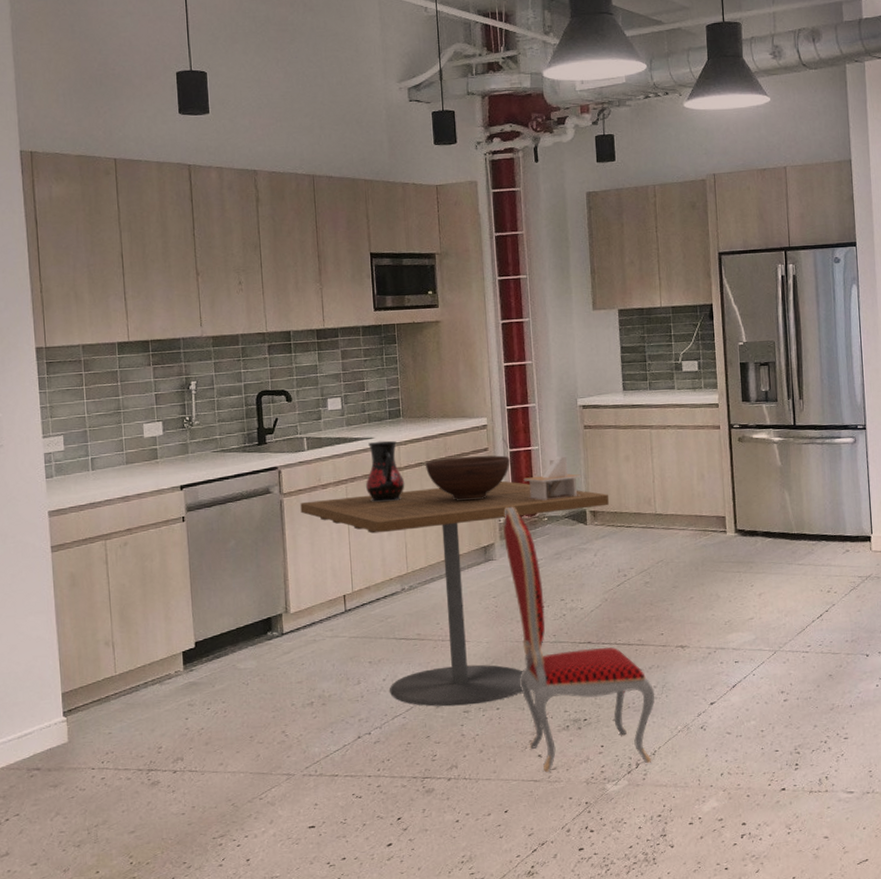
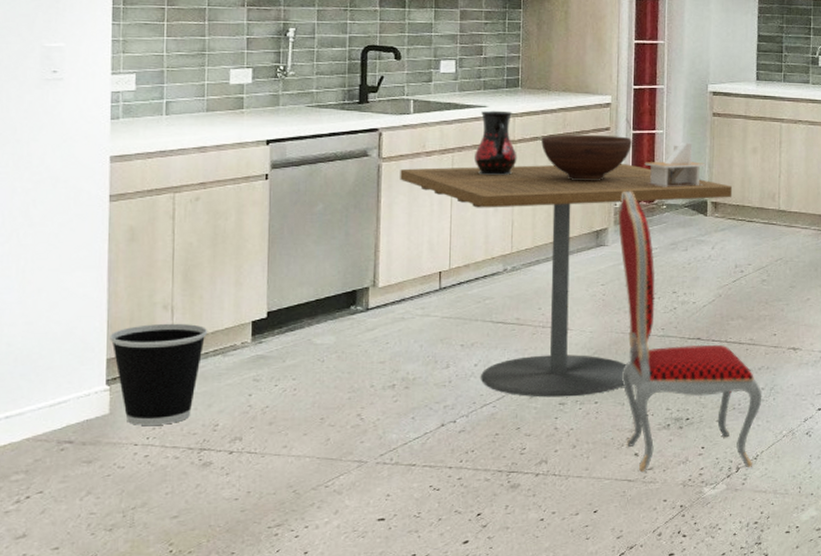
wastebasket: none [62,657,146,751] -> present [110,323,208,425]

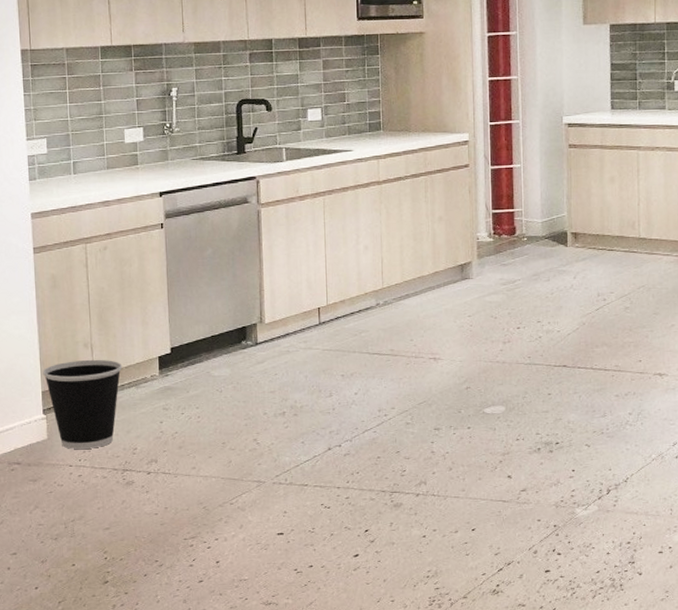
dining table: present [400,163,733,397] -> none [277,198,592,423]
pitcher: present [473,110,517,176] -> none [343,153,383,216]
fruit bowl: present [541,134,632,181] -> none [405,172,491,218]
dining chair: present [617,191,762,472] -> none [480,225,630,493]
napkin holder: present [644,142,706,187] -> none [504,175,564,220]

